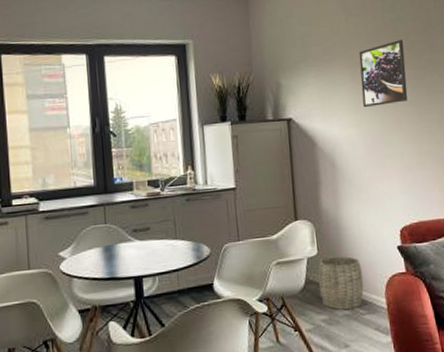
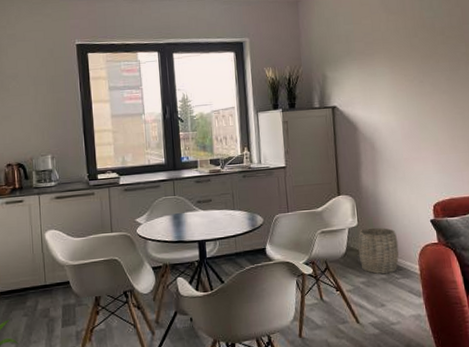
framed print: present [358,40,408,108] -> none [398,35,443,97]

